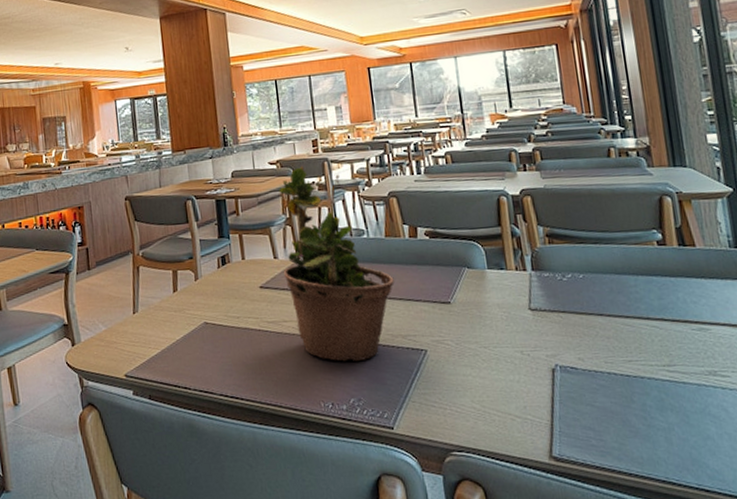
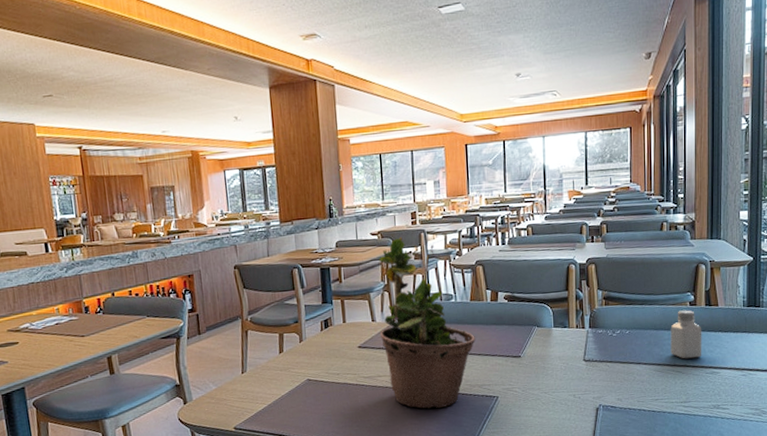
saltshaker: none [636,250,683,311] -> present [670,310,702,359]

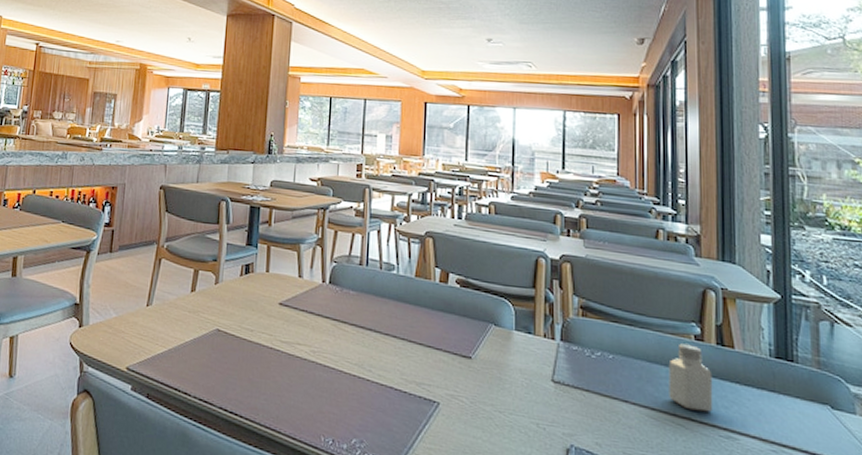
potted plant: present [379,225,475,409] -> none [305,176,417,401]

